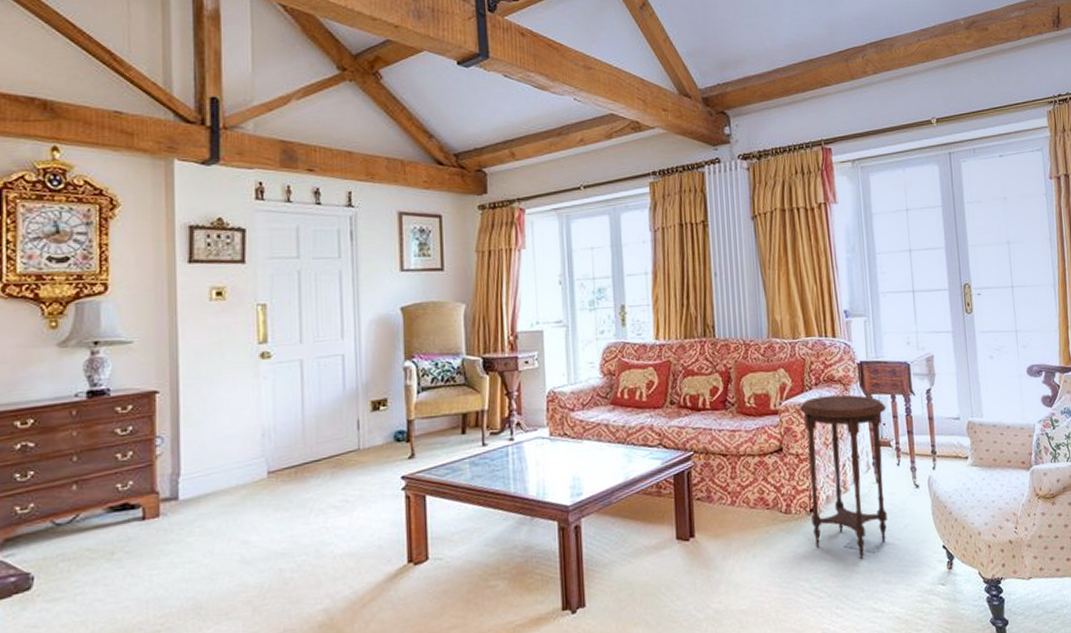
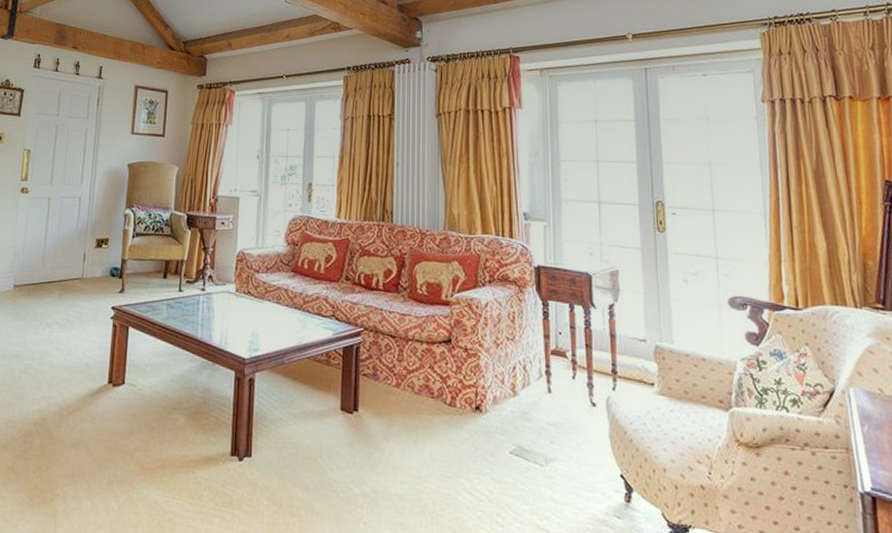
side table: present [800,394,887,560] -> none [472,294,564,471]

